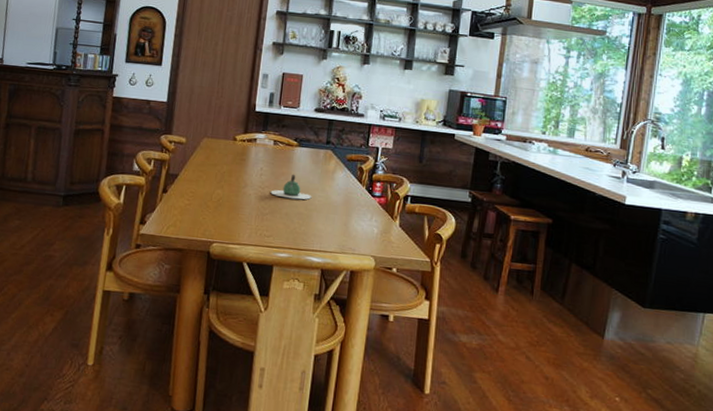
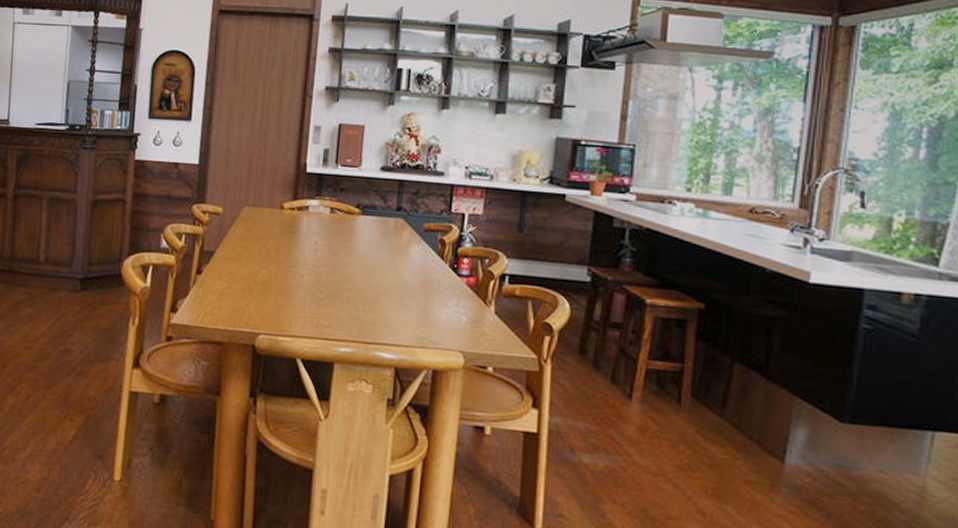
teapot: present [270,174,312,200] -> none [328,249,381,281]

